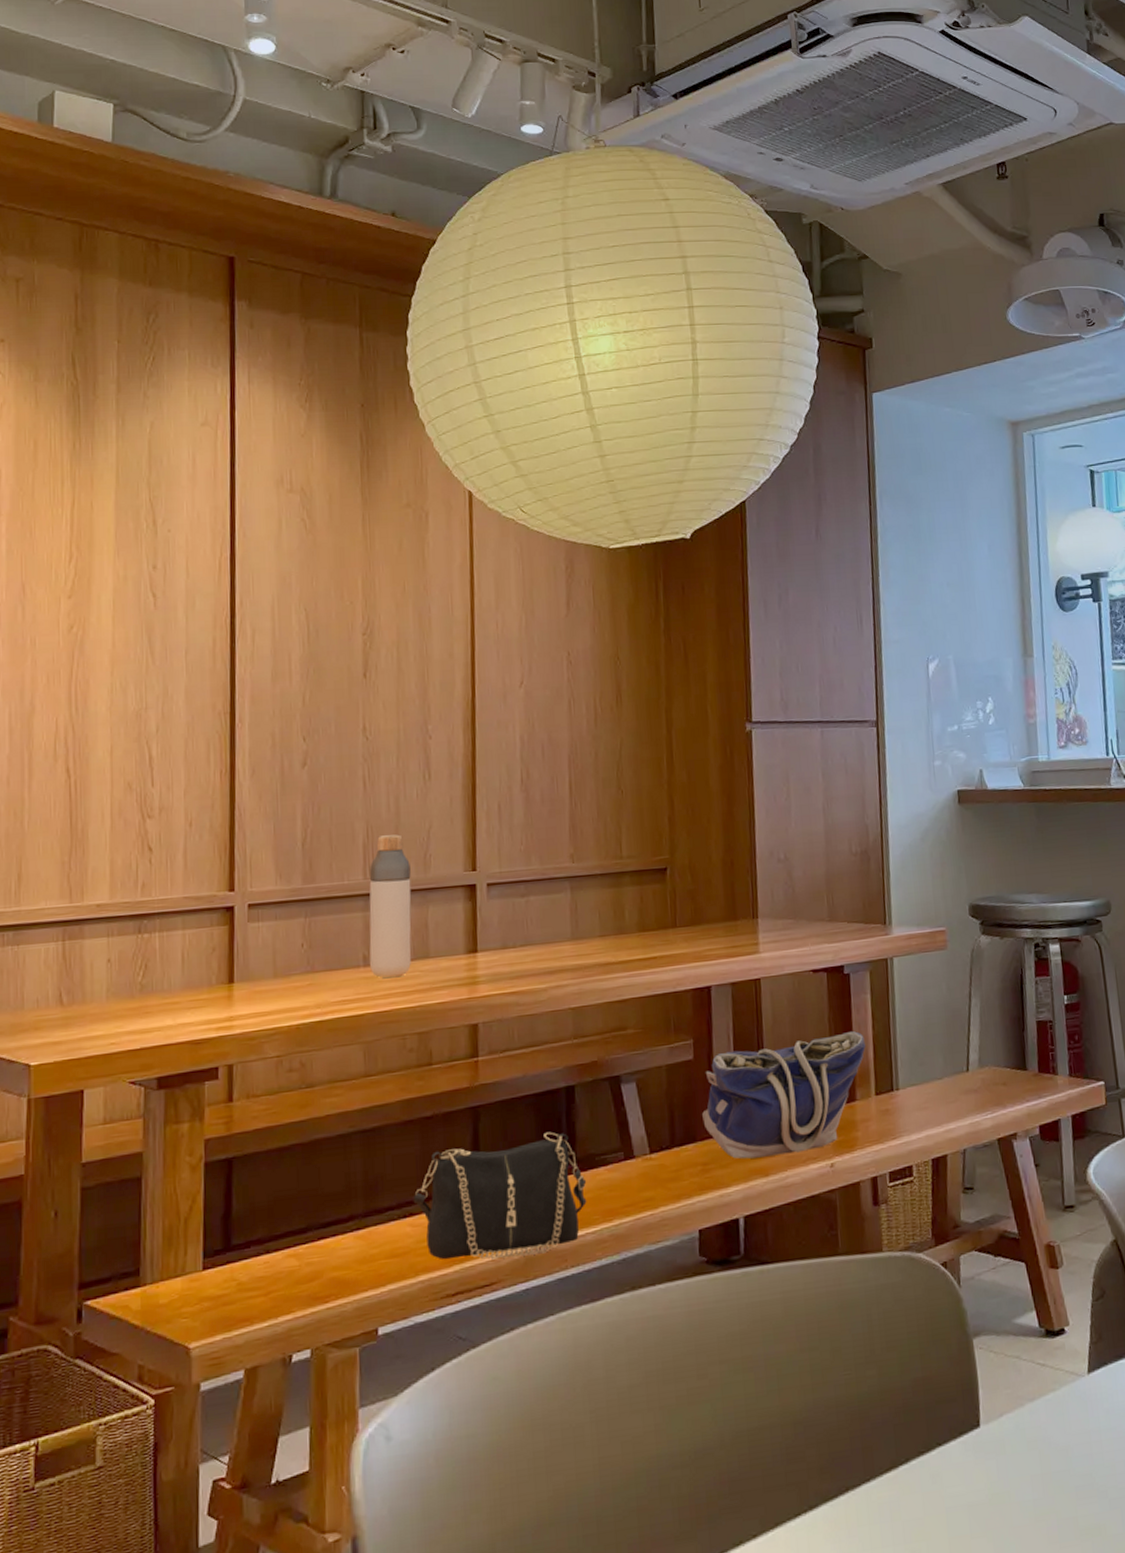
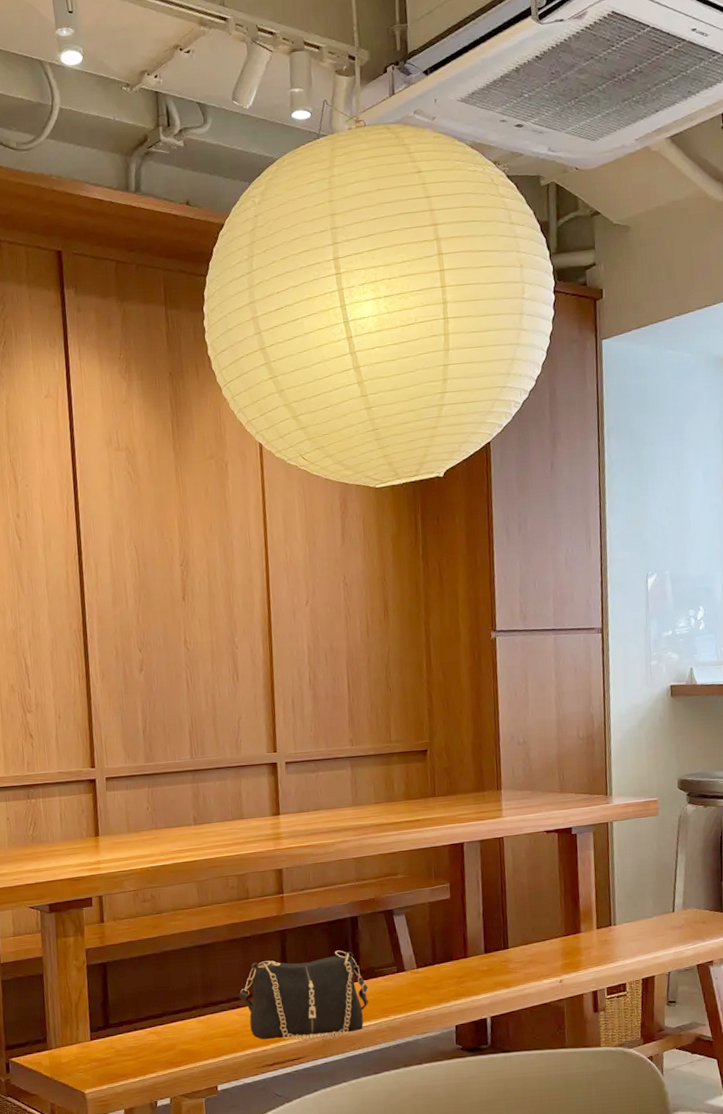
bottle: present [369,834,412,979] -> none [195,724,230,834]
tote bag: present [702,1031,866,1160] -> none [457,879,589,975]

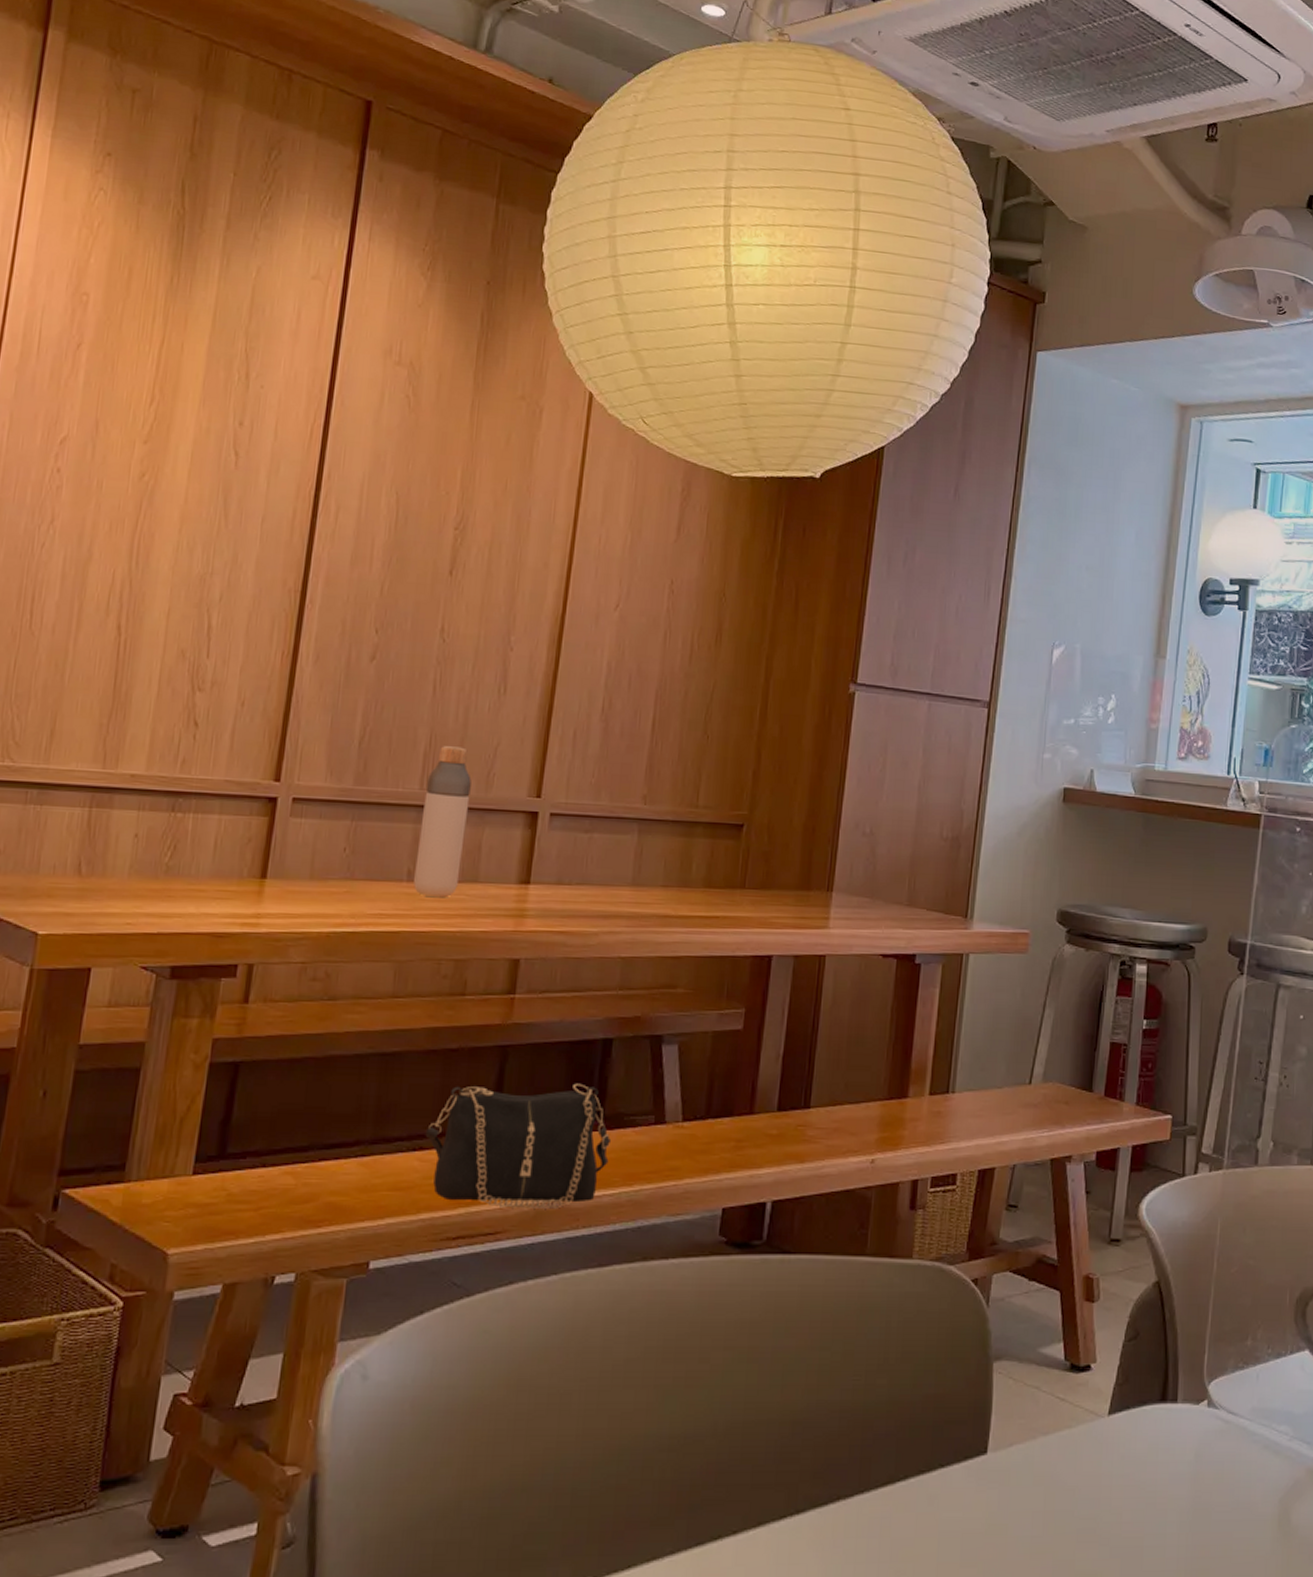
bottle: none [195,724,230,834] -> present [414,746,472,898]

